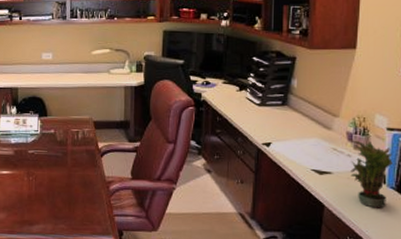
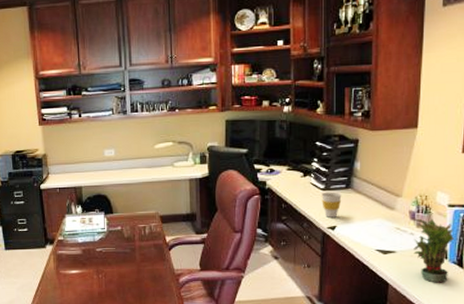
cup: none [257,107,278,134] -> present [322,192,342,218]

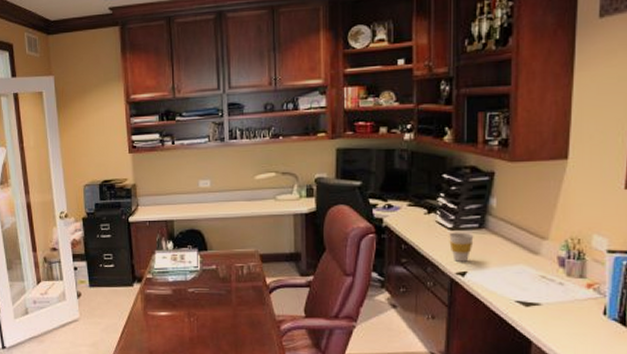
potted plant: present [412,218,454,283] -> none [562,265,615,344]

